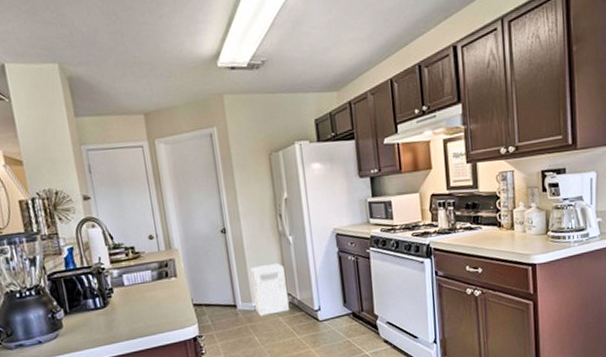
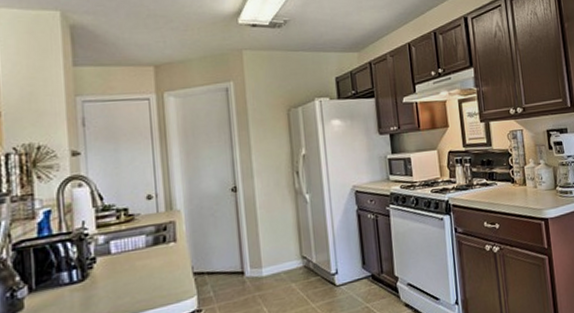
trash can: present [250,263,289,317] -> none [262,224,304,284]

